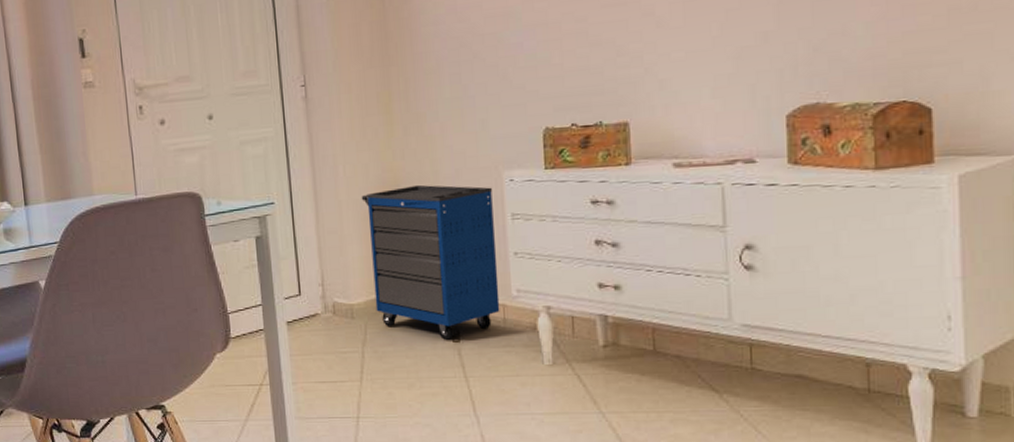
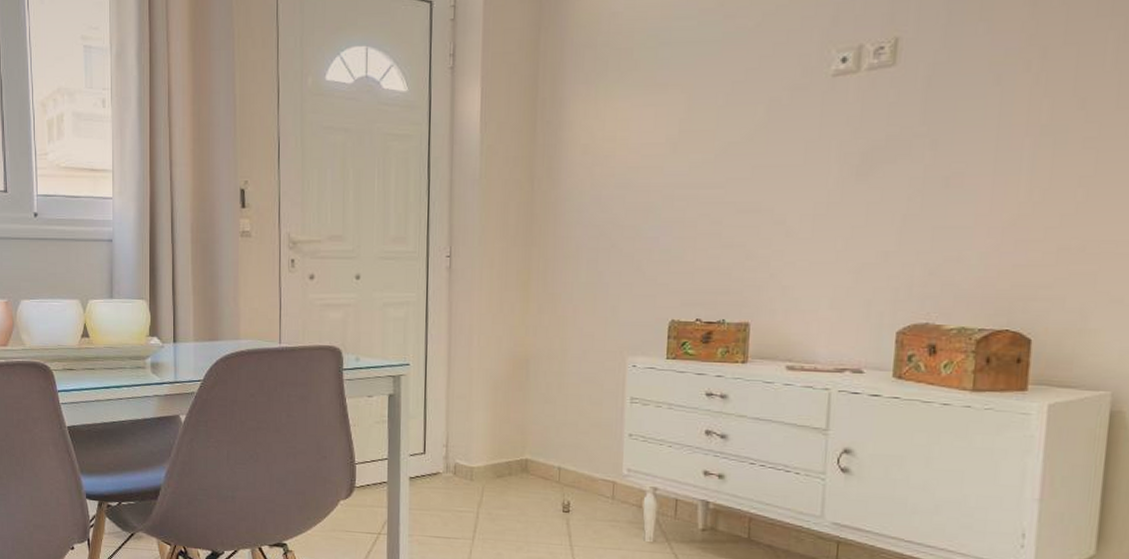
cabinet: present [361,184,500,340] -> none [491,361,615,509]

